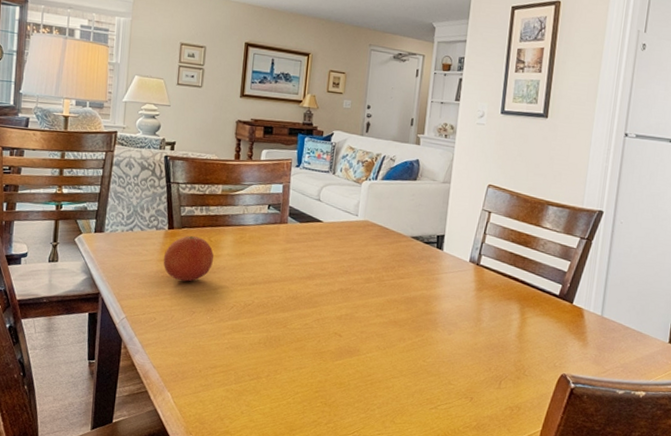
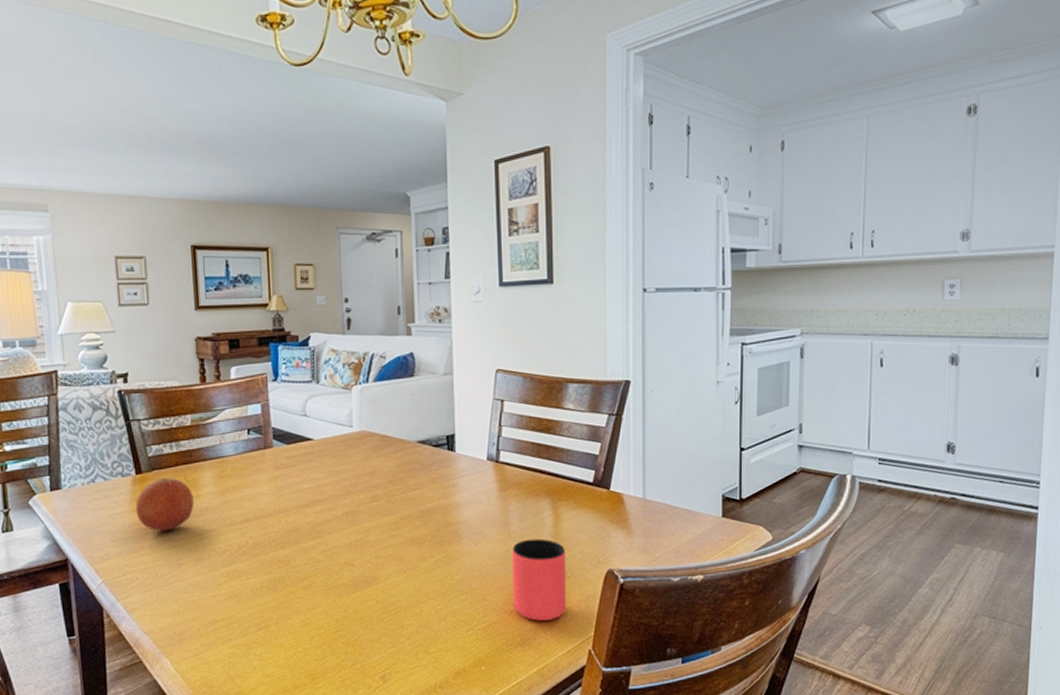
cup: none [474,336,527,411] -> present [512,538,567,621]

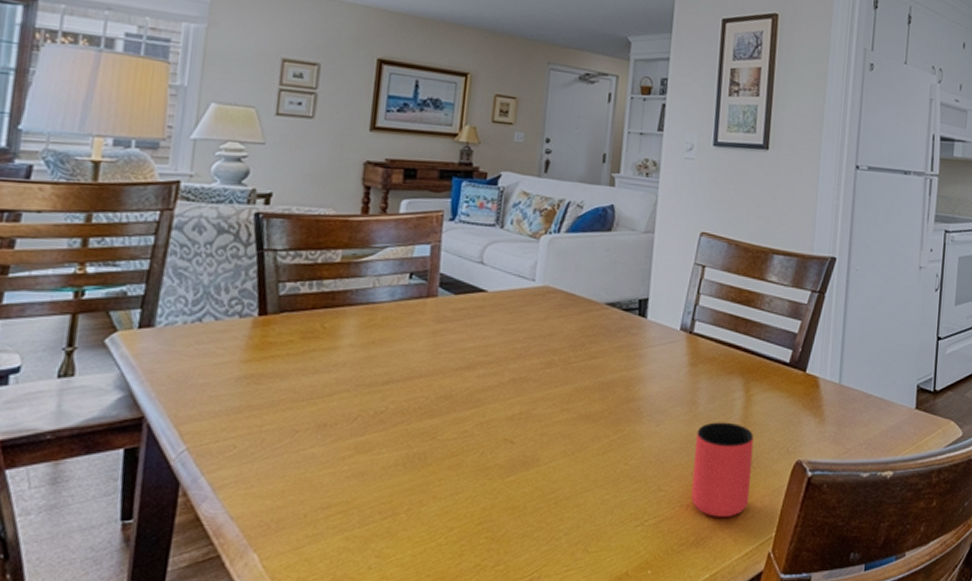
fruit: present [135,477,194,531] -> none [249,322,328,388]

